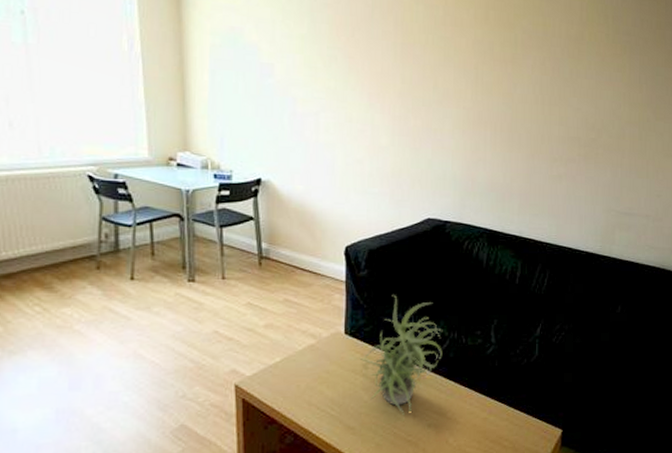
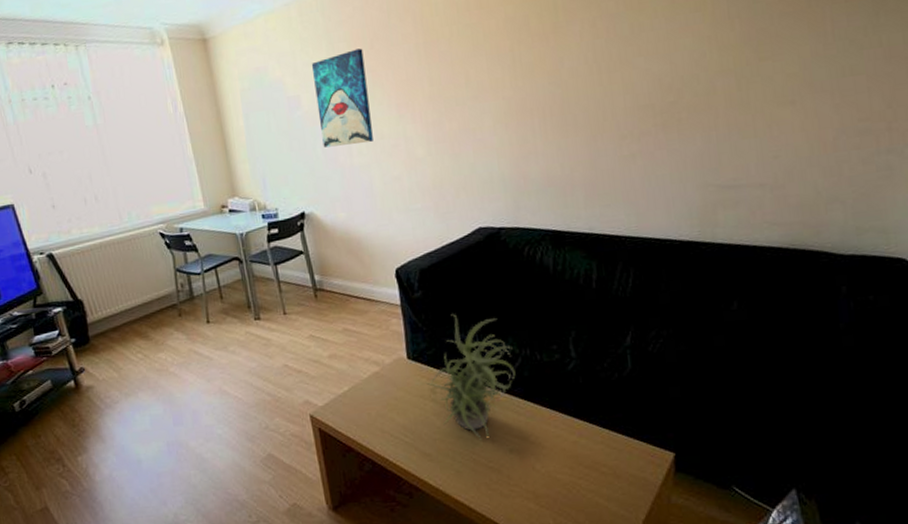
wall art: none [290,33,344,124] -> present [311,48,373,148]

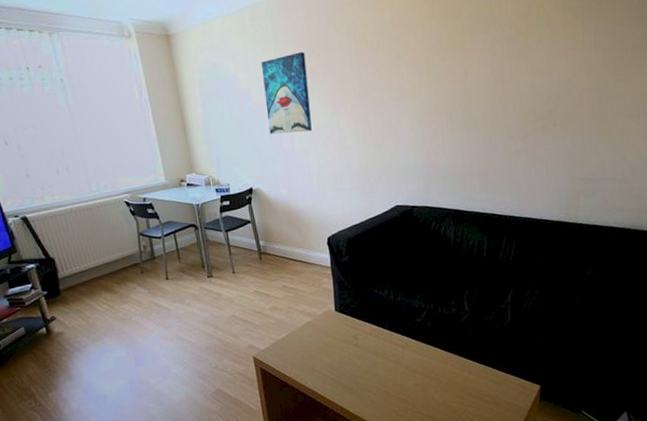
potted plant: present [425,314,516,441] -> none [349,275,422,377]

